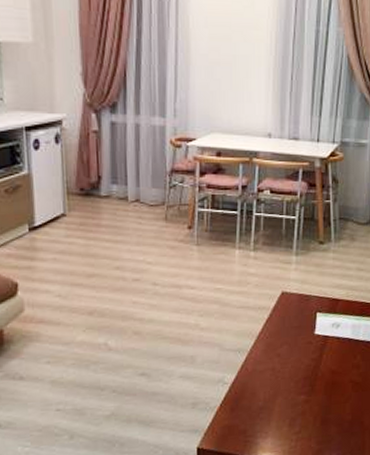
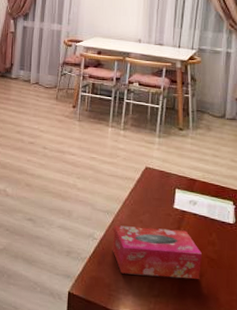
tissue box: none [246,357,346,416] -> present [112,225,202,280]

